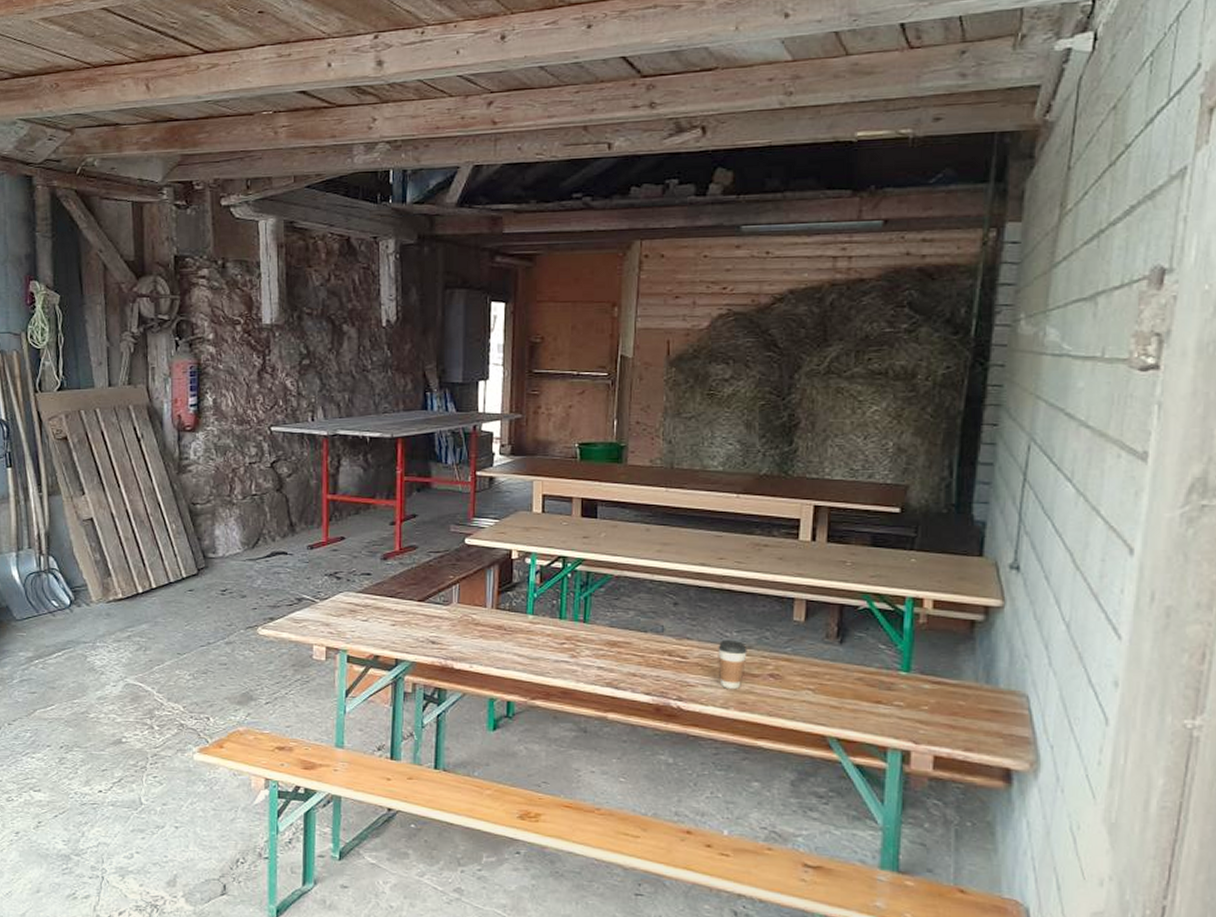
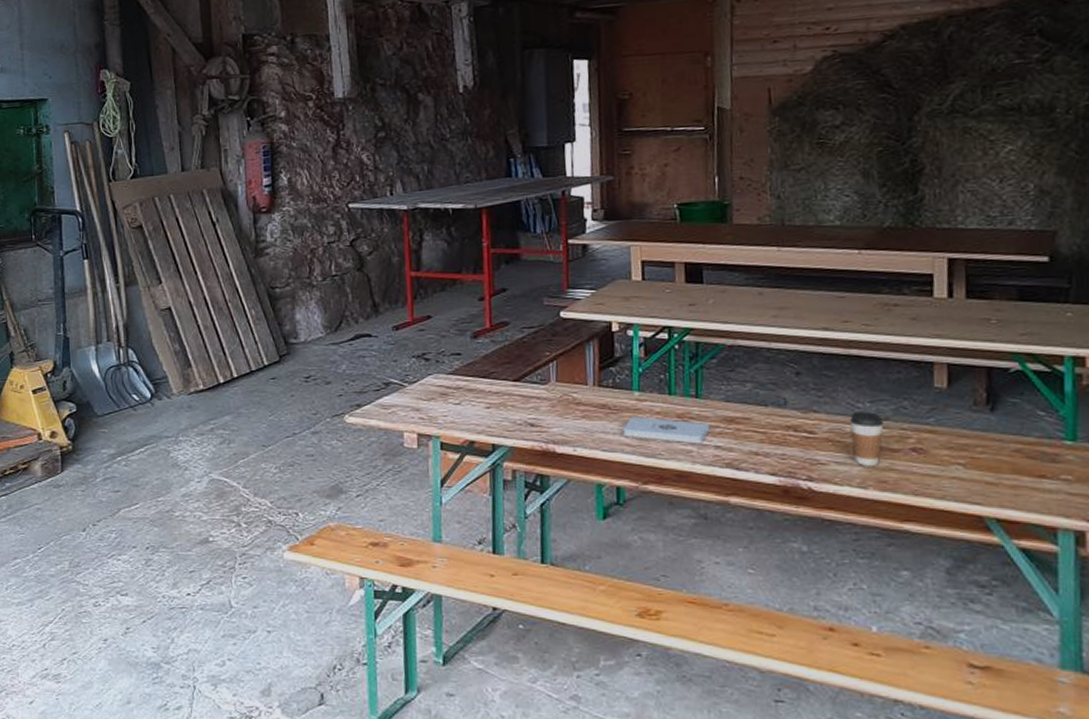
notepad: none [516,637,595,665] -> present [622,416,710,444]

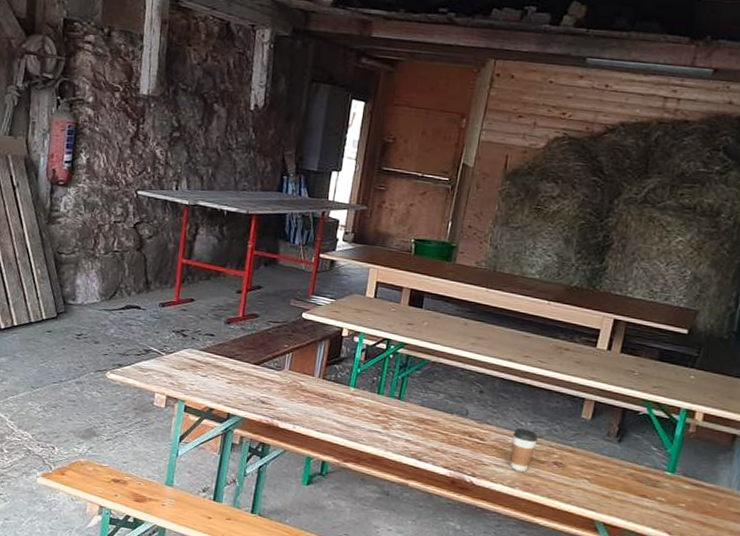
notepad: present [622,416,710,444] -> none [335,407,405,437]

